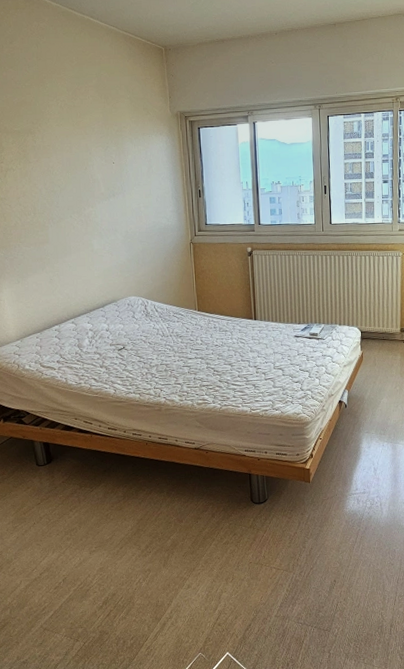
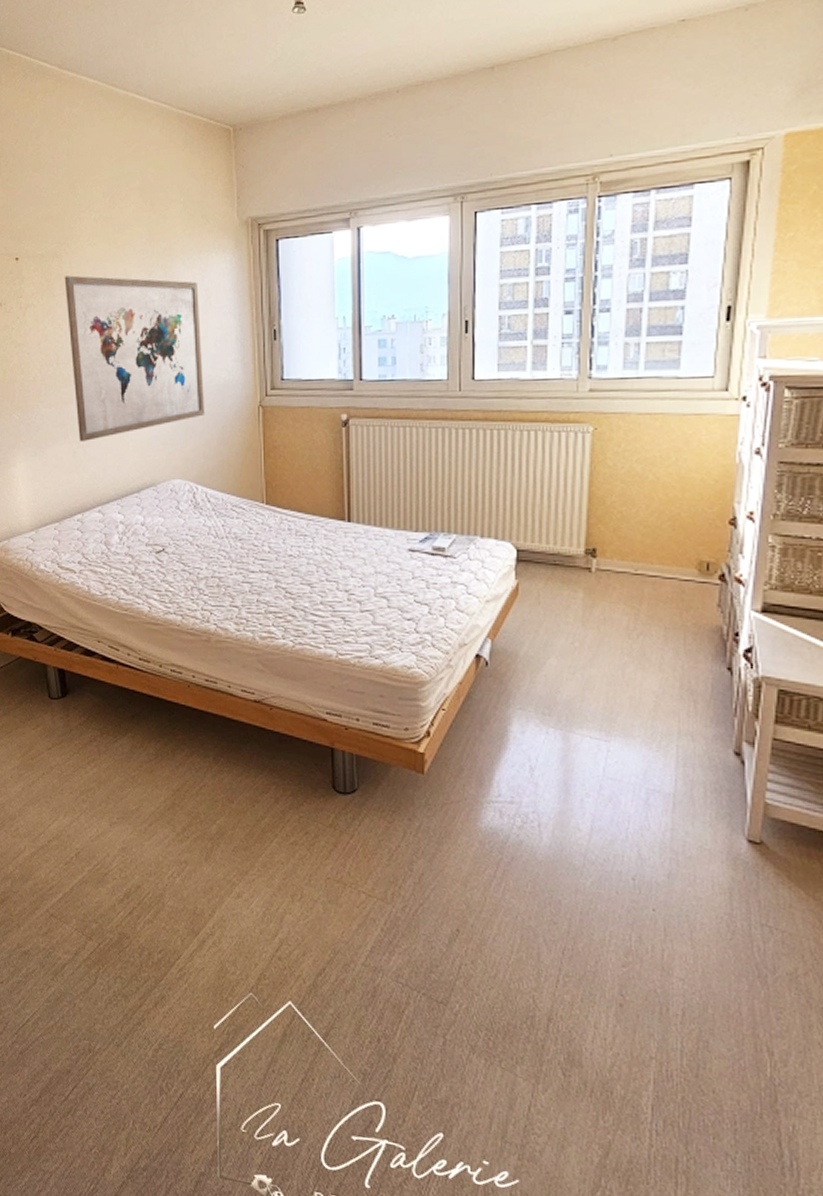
wall art: none [37,147,152,272] -> present [64,275,206,443]

